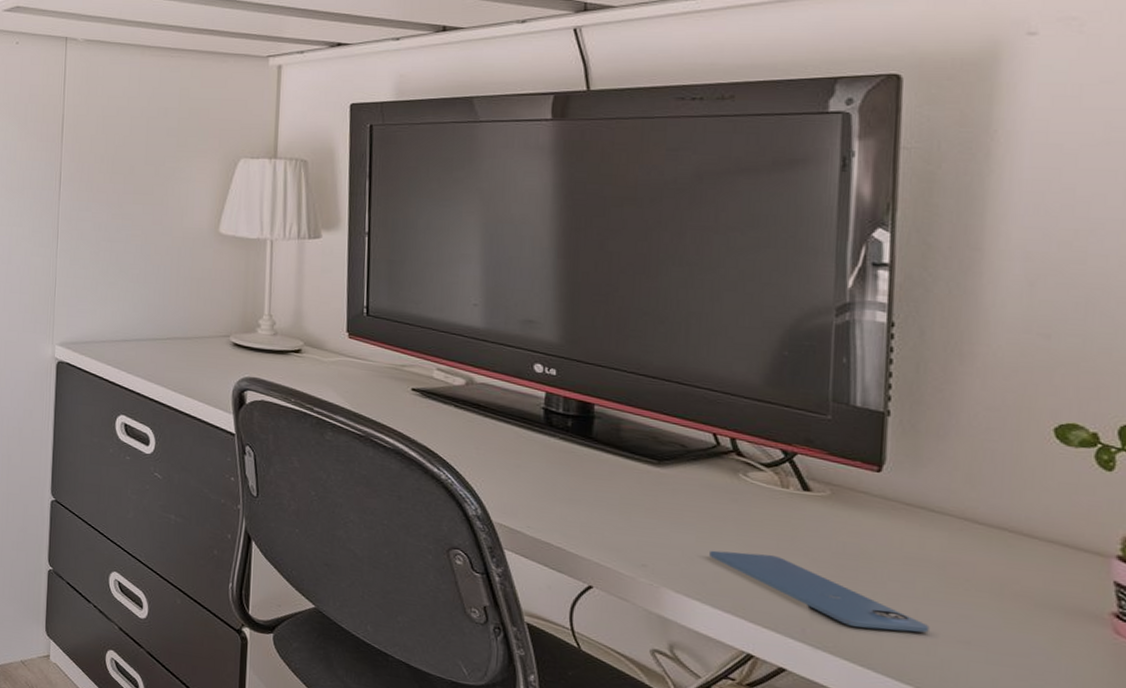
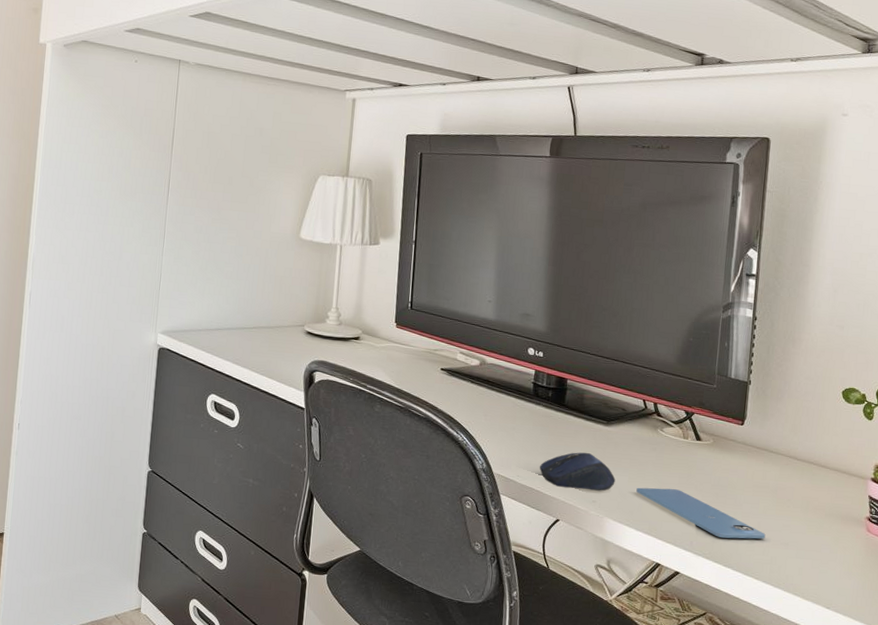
computer mouse: none [558,499,676,553] -> present [539,452,616,492]

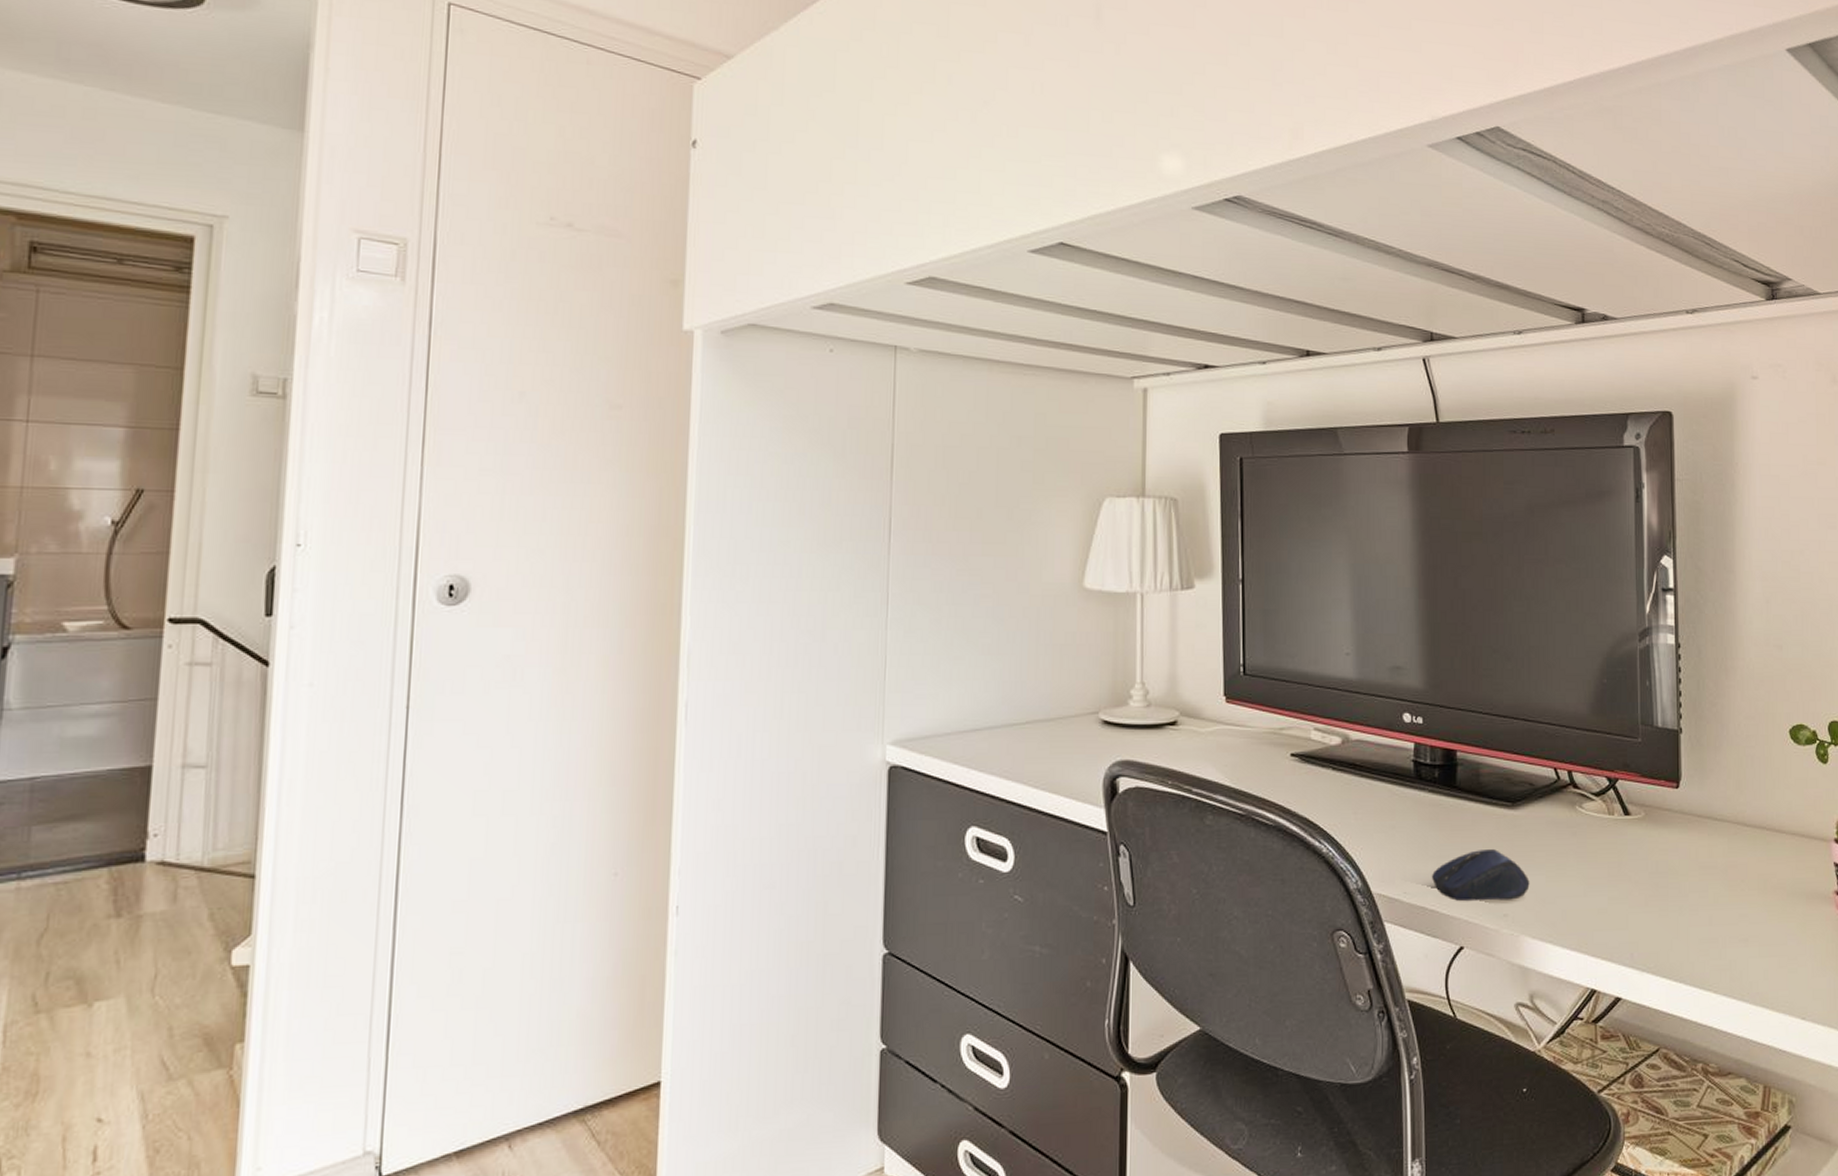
smartphone: present [636,487,766,539] -> none [1557,885,1720,943]

